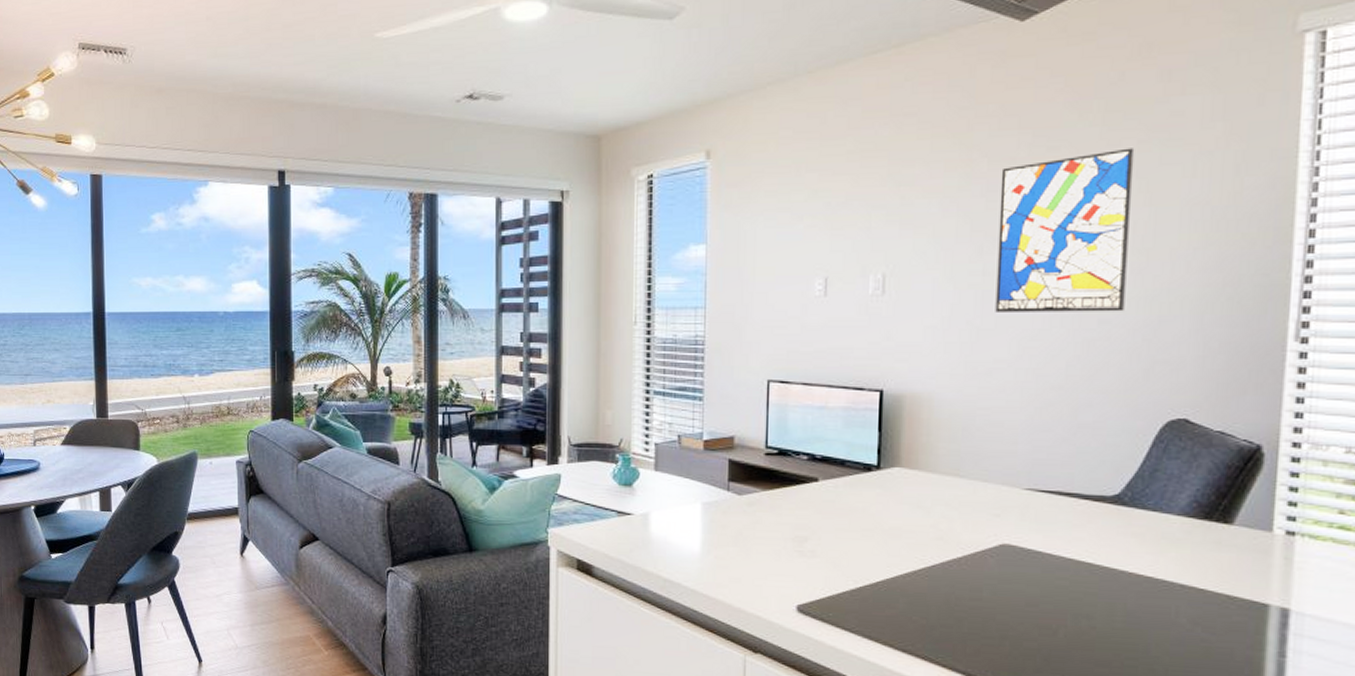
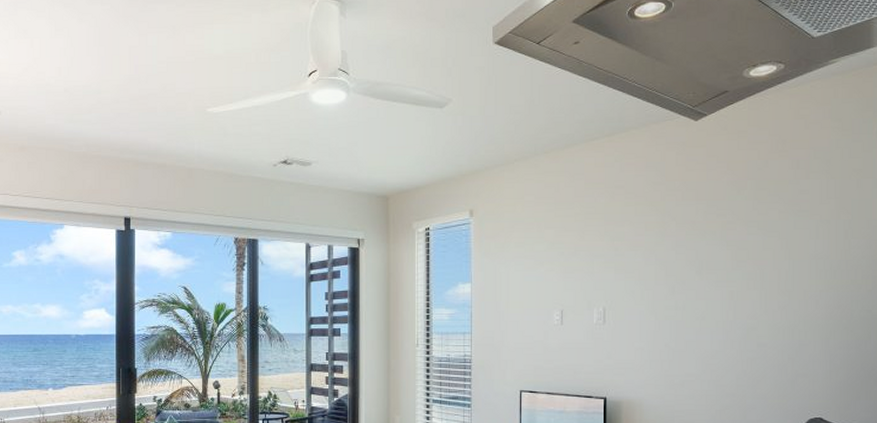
wall art: present [995,148,1135,312] -> none [685,216,777,338]

